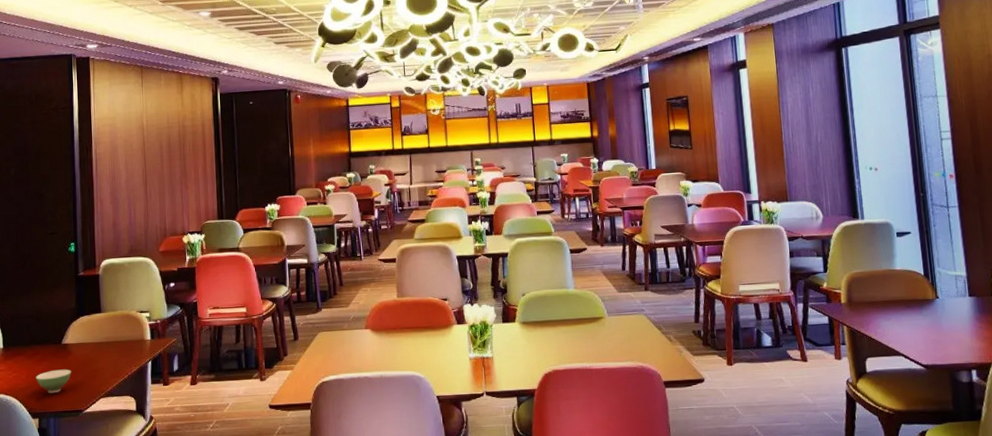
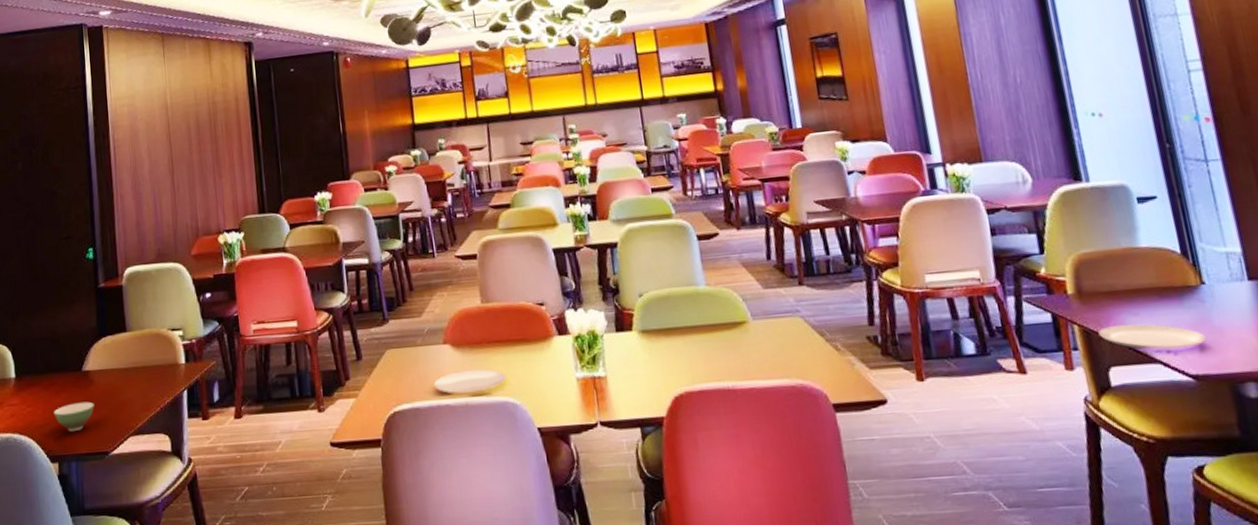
plate: none [355,349,414,369] -> present [433,369,506,394]
plate: none [861,326,936,347] -> present [1098,324,1207,352]

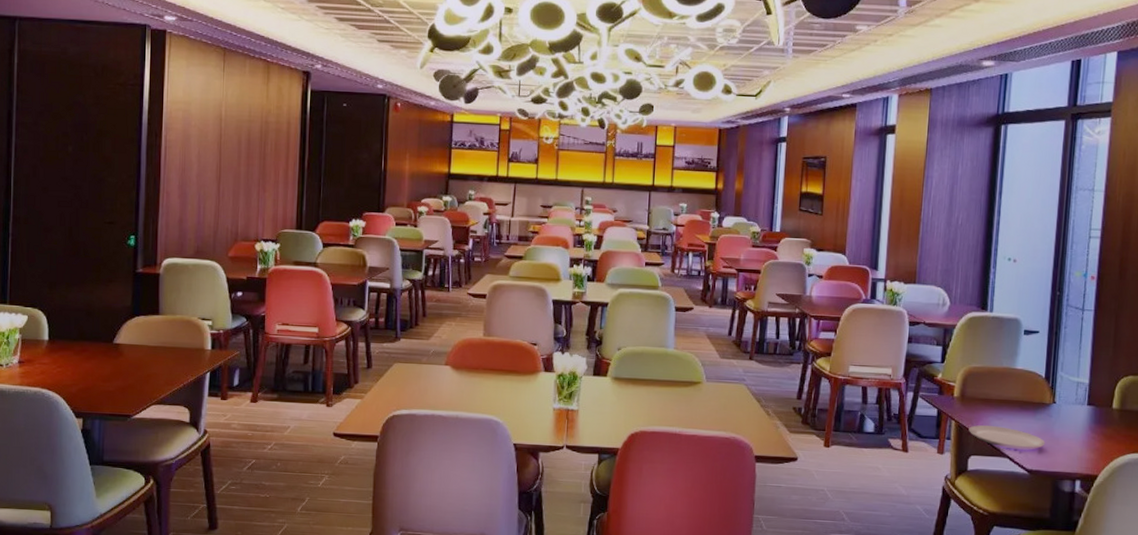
bowl: present [53,401,94,433] -> none [82,369,122,395]
plate: present [433,369,506,394] -> none [431,389,494,409]

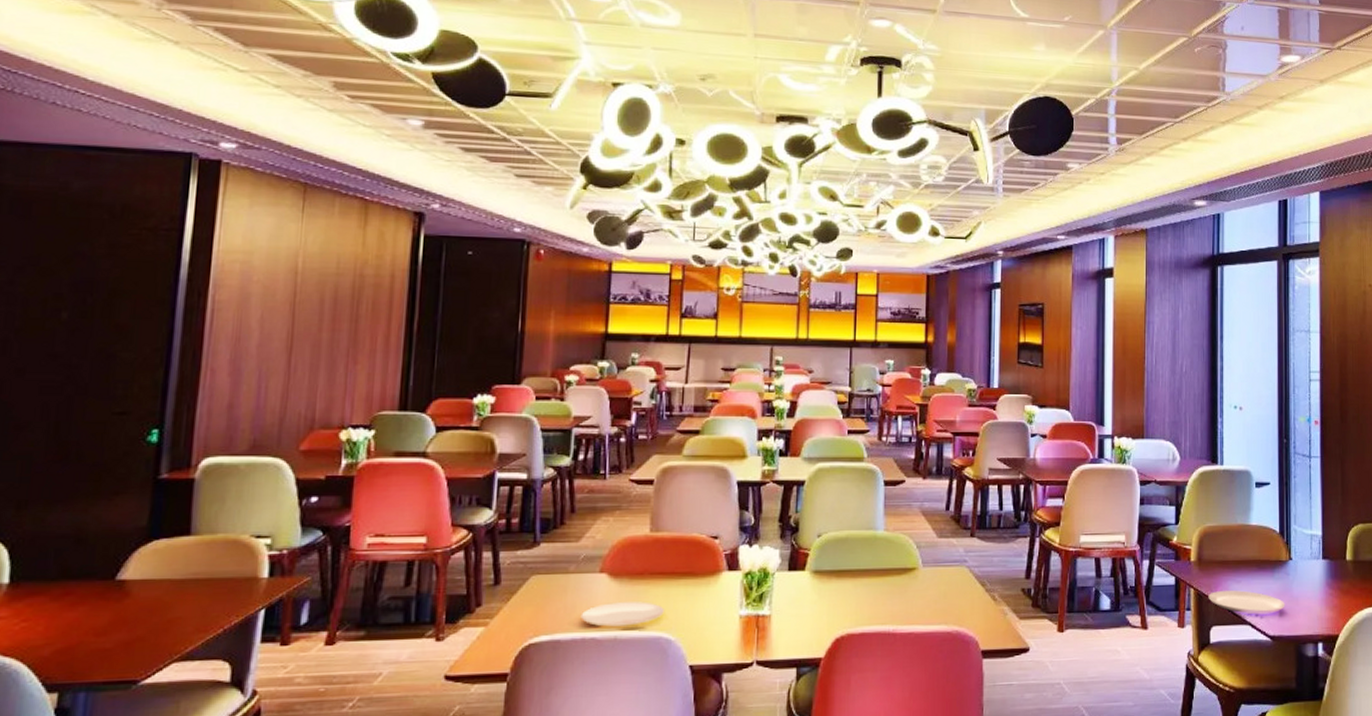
plate: none [431,389,494,409] -> present [580,601,664,627]

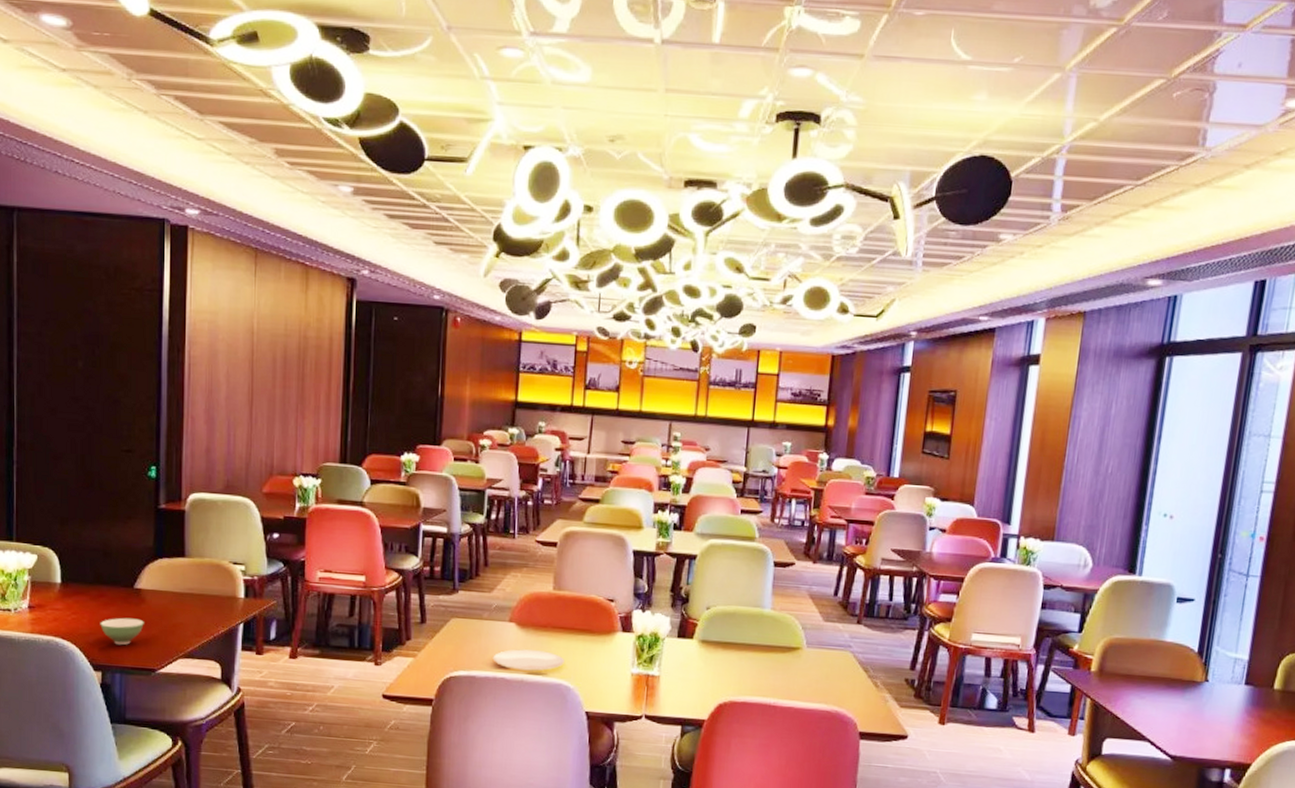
bowl: none [61,618,127,656] -> present [100,617,144,646]
plate: present [1208,590,1285,615] -> none [1105,704,1193,734]

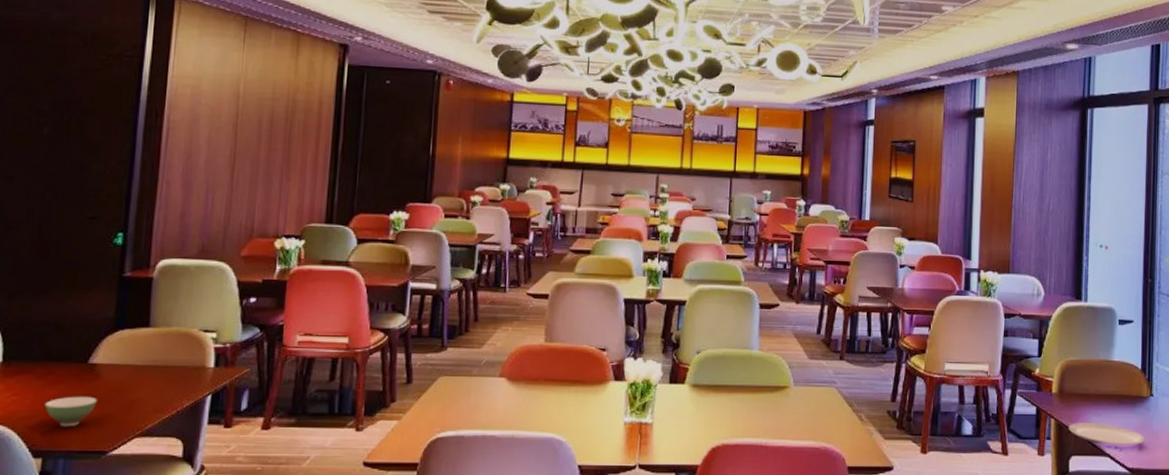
plate: present [492,649,564,671] -> none [482,404,556,427]
plate: none [1105,704,1193,734] -> present [1068,423,1145,447]

